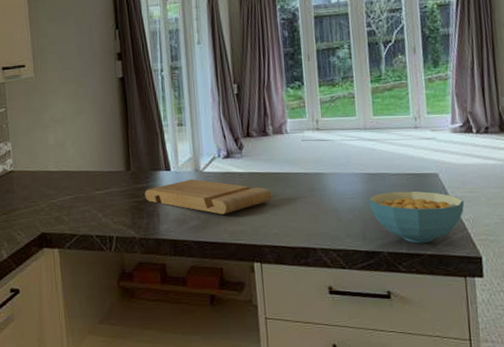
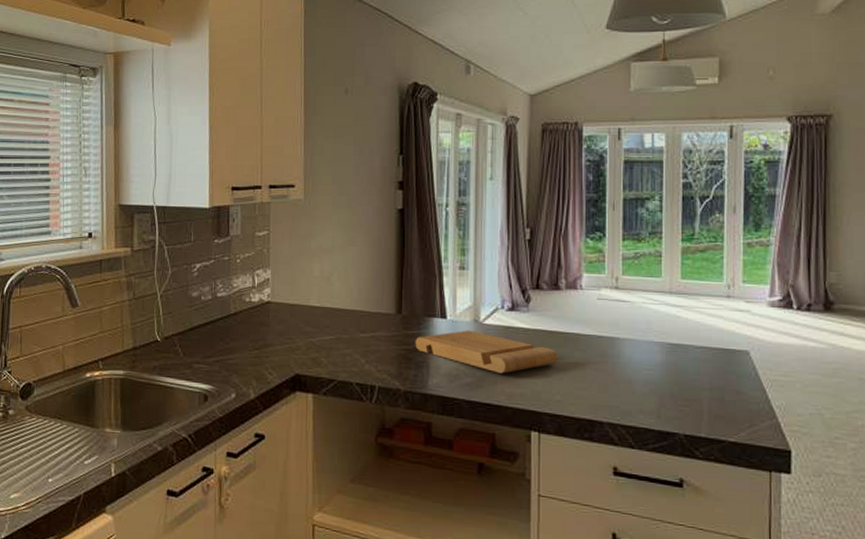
cereal bowl: present [368,191,465,243] -> none [667,366,777,429]

